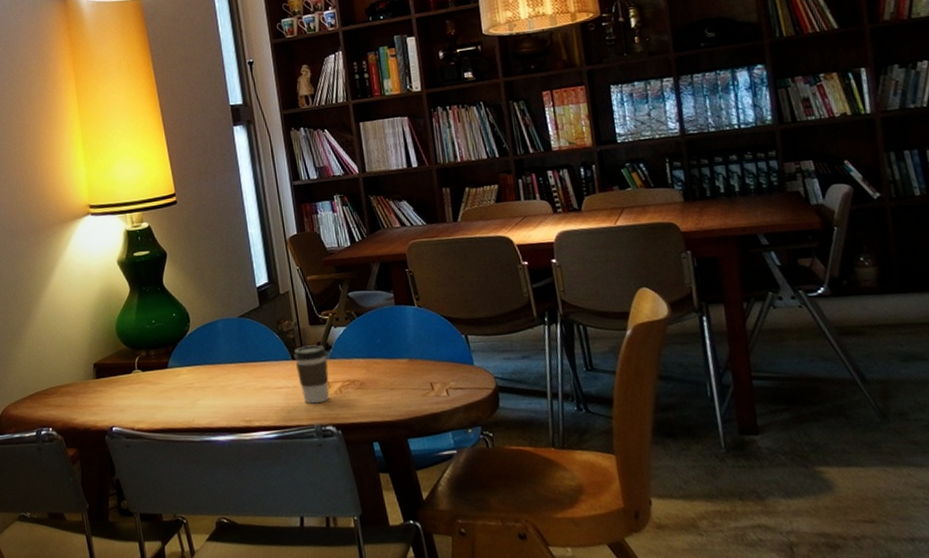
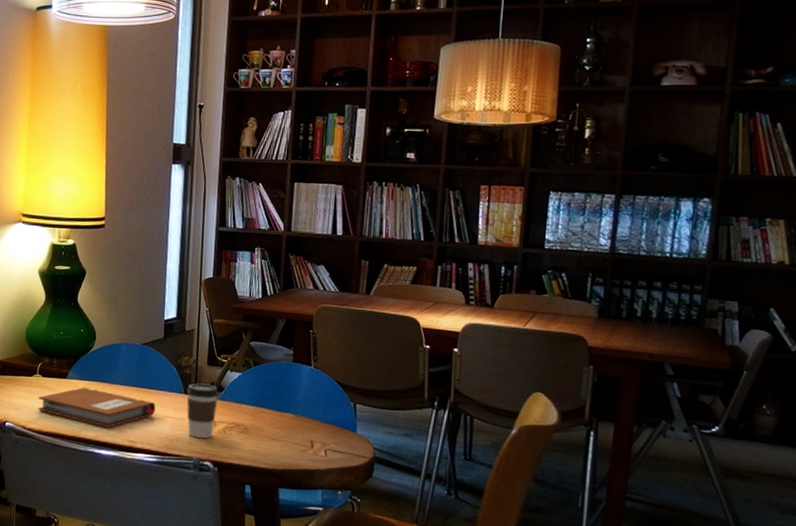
notebook: none [141,373,266,412] -> present [38,387,156,428]

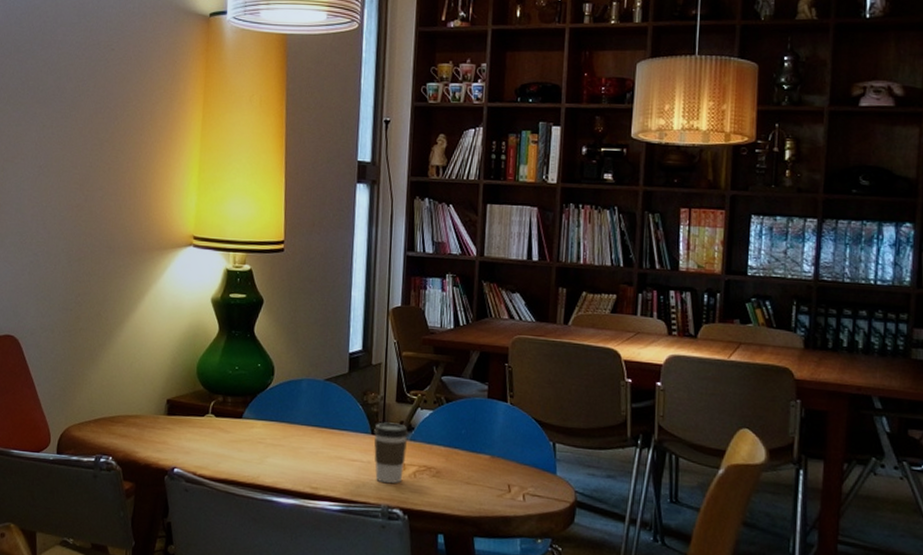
notebook: present [38,387,156,428] -> none [210,428,340,473]

